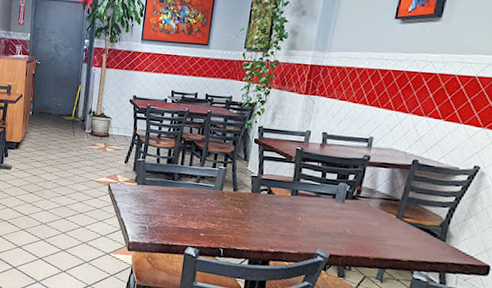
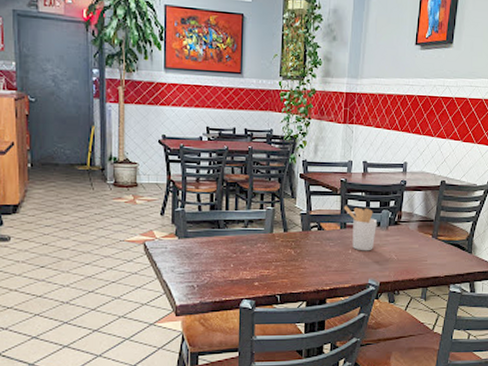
utensil holder: none [297,174,332,222] -> present [343,206,377,251]

